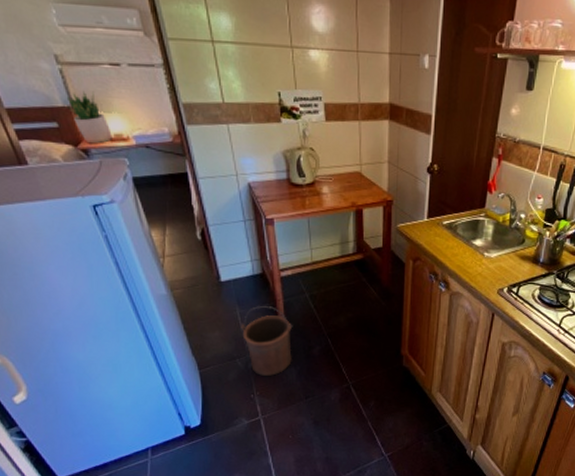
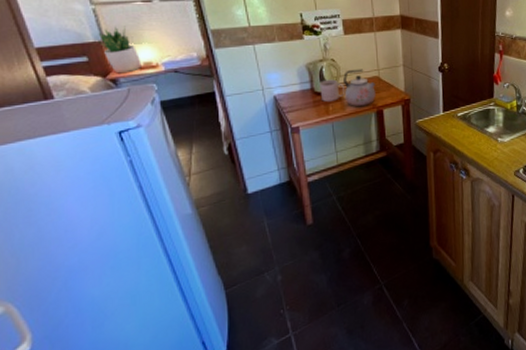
bucket: present [241,306,293,377] -> none [269,213,322,289]
mug: none [295,170,324,195] -> present [318,79,346,102]
kettle: none [322,161,356,203] -> present [343,69,376,106]

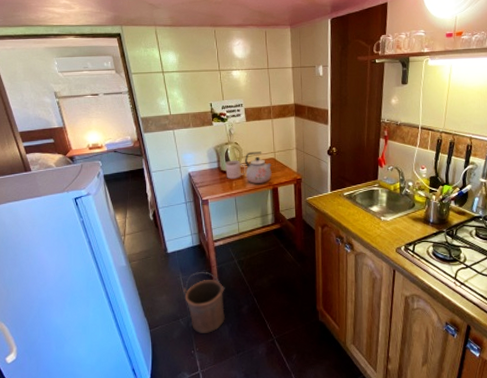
planter: present [98,26,142,74] -> none [61,115,91,153]
bucket: none [269,213,322,289] -> present [183,272,225,334]

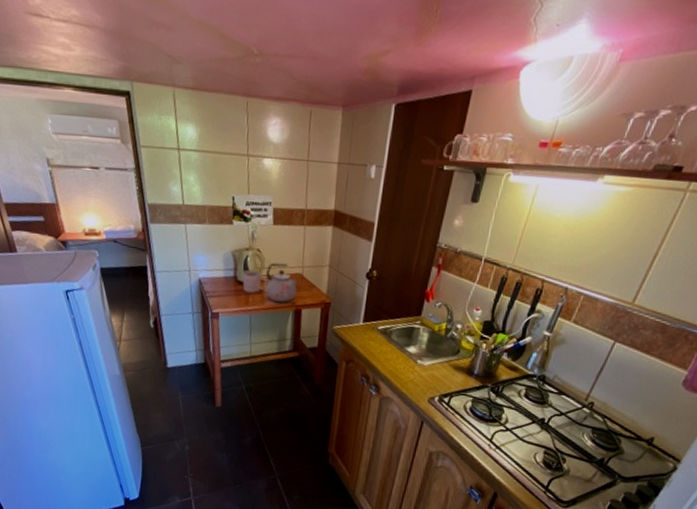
bucket: present [183,272,225,334] -> none [181,393,229,461]

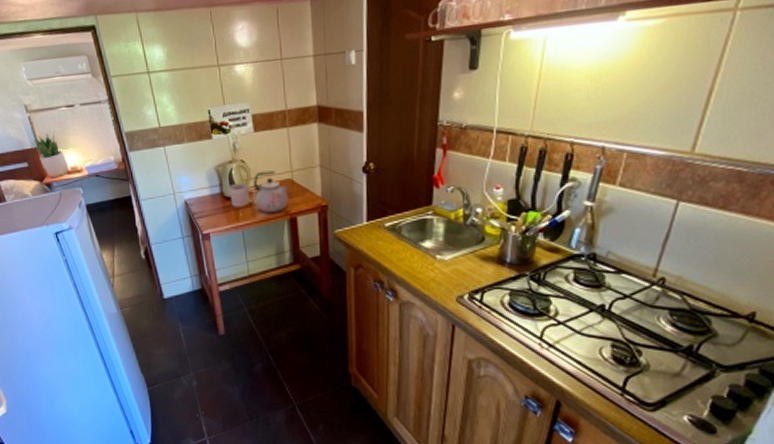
planter: none [52,190,87,237] -> present [34,132,69,178]

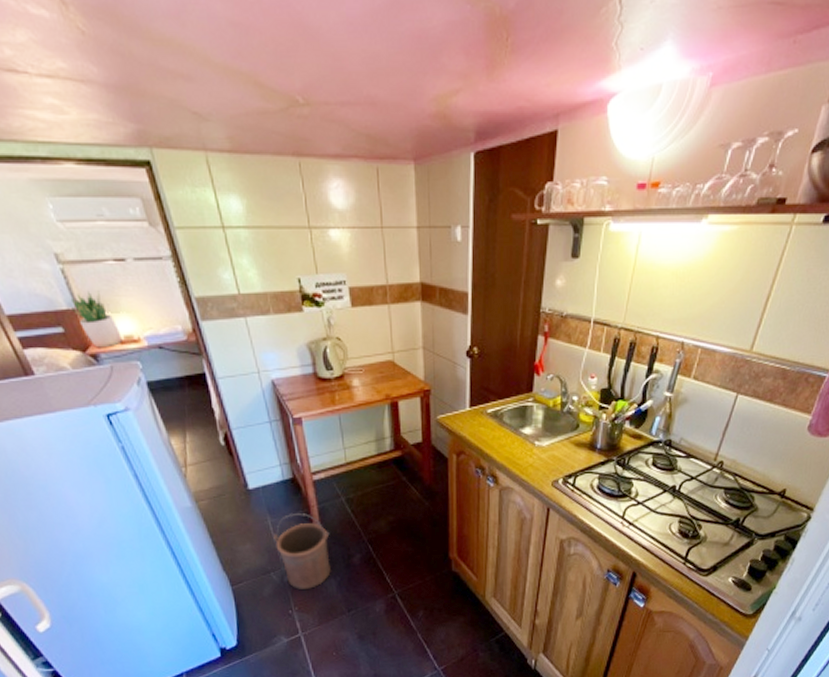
bucket: none [184,322,235,396] -> present [273,513,331,591]
mug: present [228,182,256,207] -> none [322,362,354,389]
kettle: present [254,171,289,213] -> none [351,351,390,396]

